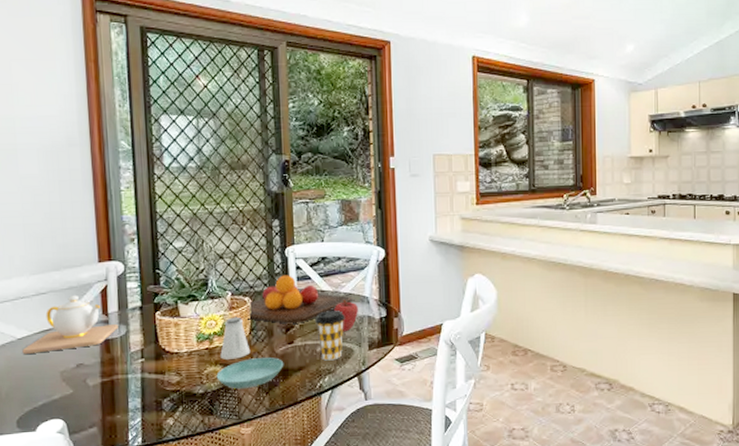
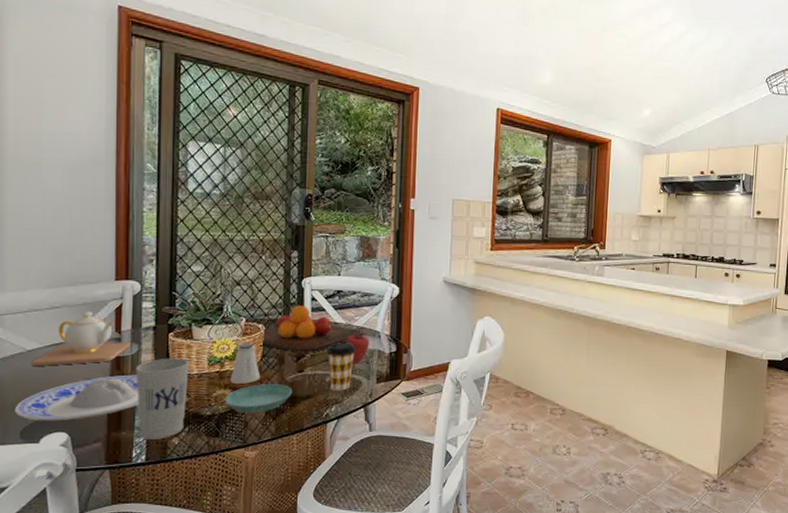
plate: none [9,357,132,409] -> present [14,374,139,421]
cup: none [125,337,179,422] -> present [136,358,190,441]

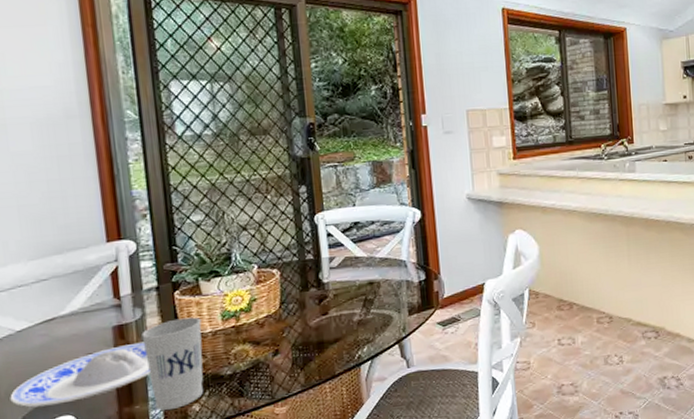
teapot: present [31,311,130,366] -> none [22,279,133,347]
saucer: present [225,384,293,414] -> none [245,331,319,367]
saltshaker: present [230,342,261,384] -> none [248,290,282,337]
chopping board: present [240,305,364,353] -> none [255,243,389,295]
coffee cup: present [326,343,356,391] -> none [350,276,382,330]
apple: present [346,332,370,364] -> none [370,264,397,299]

